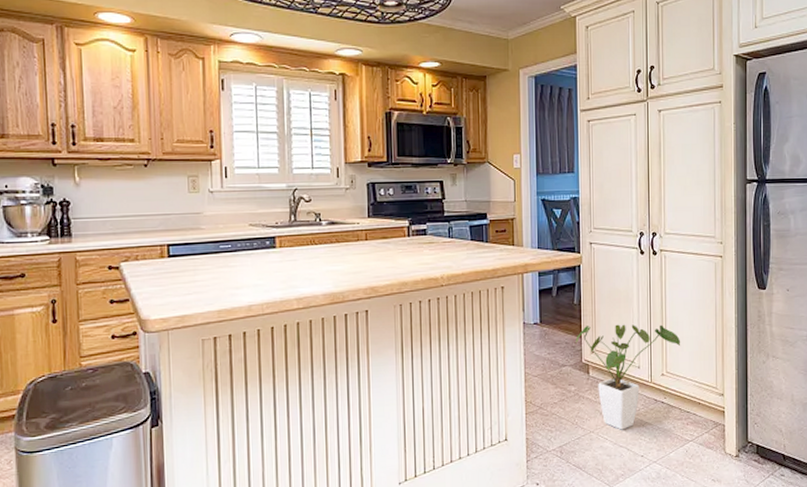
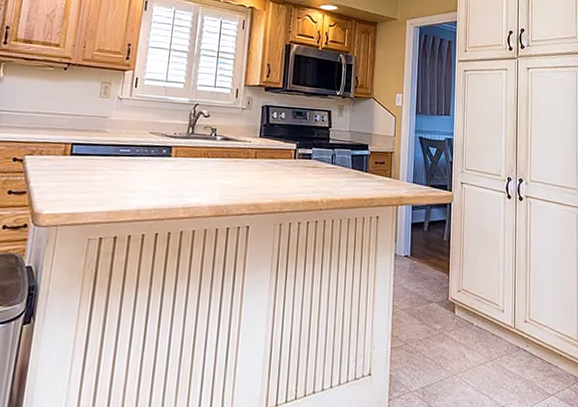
house plant: present [575,324,681,430] -> none [443,263,544,376]

